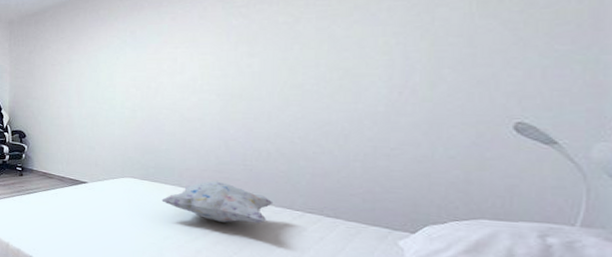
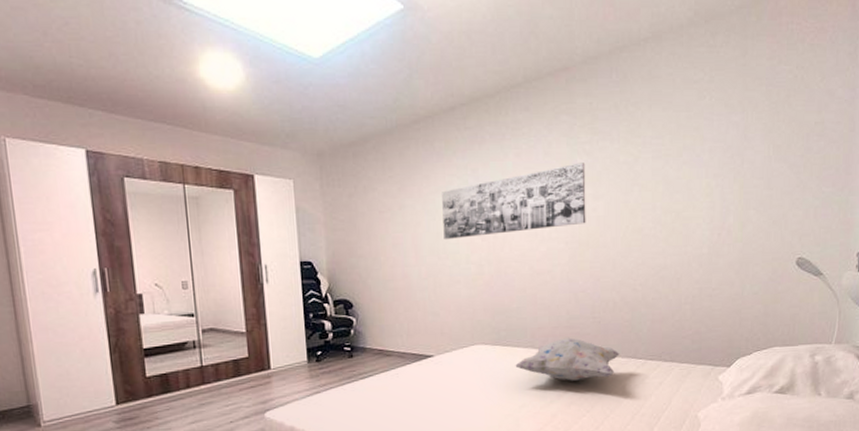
wall art: none [103,24,241,89] -> present [442,162,586,240]

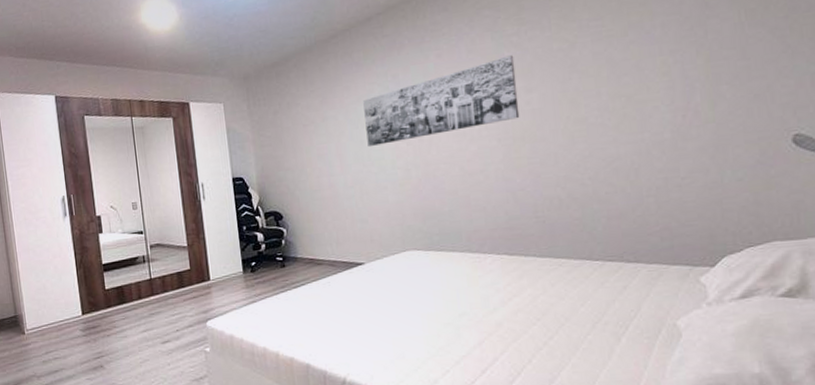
decorative pillow: present [515,337,620,381] -> none [451,239,572,287]

